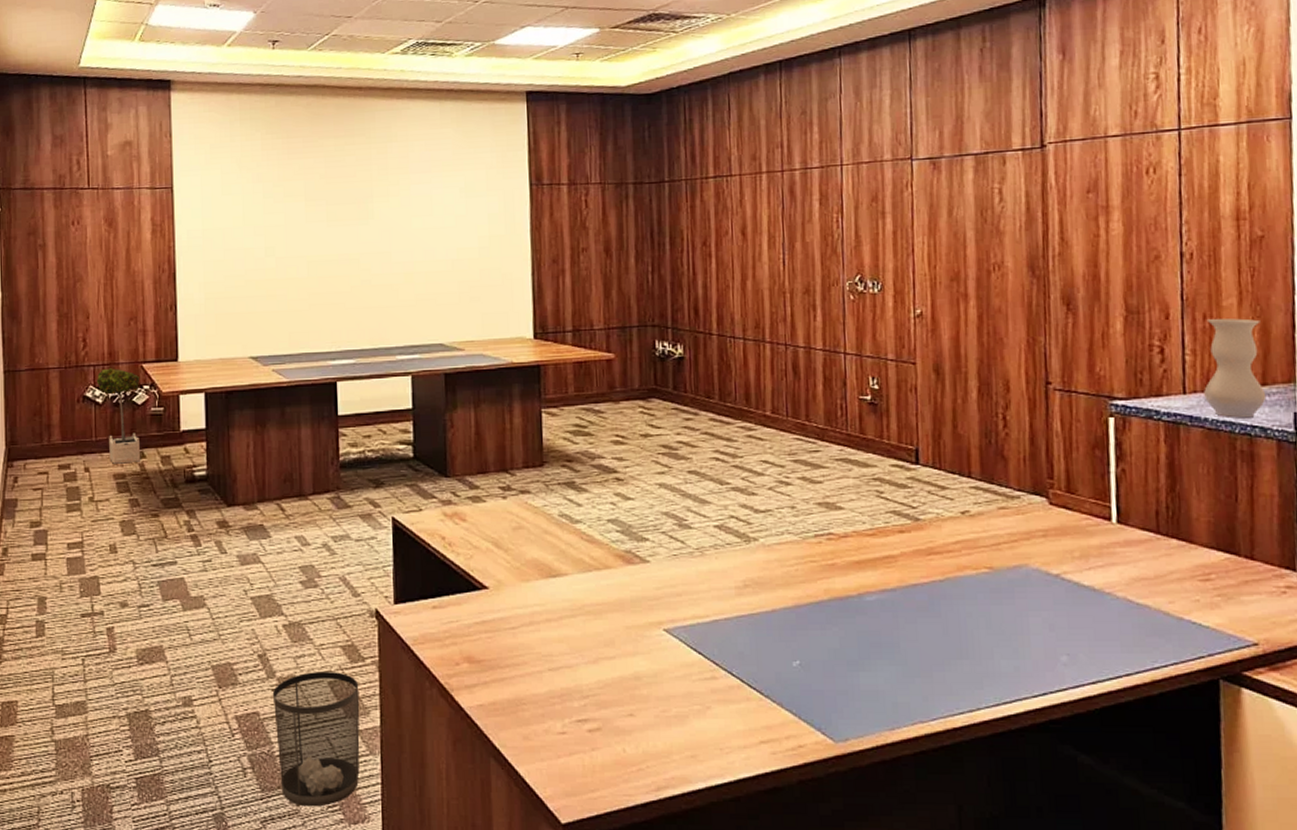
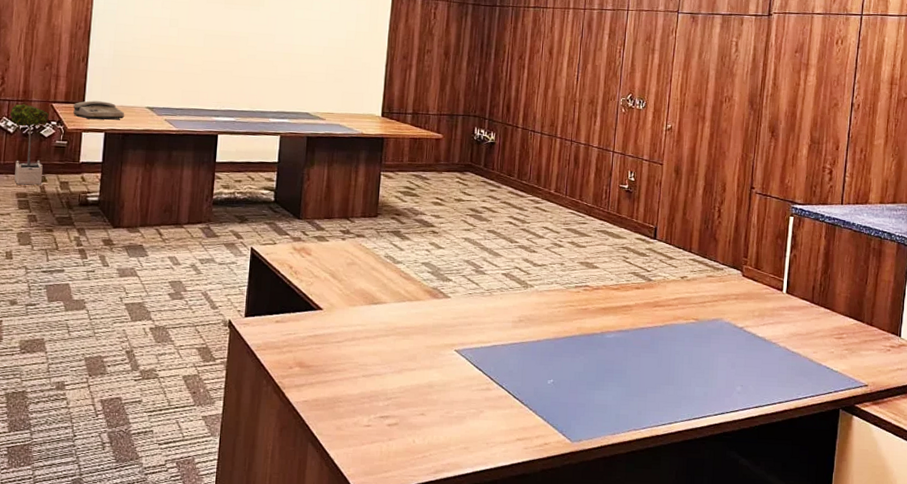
telephone: none [166,355,226,379] -> present [73,100,125,120]
waste bin: present [272,671,360,807] -> none [133,367,208,476]
vase: present [1204,318,1267,419] -> none [854,153,897,226]

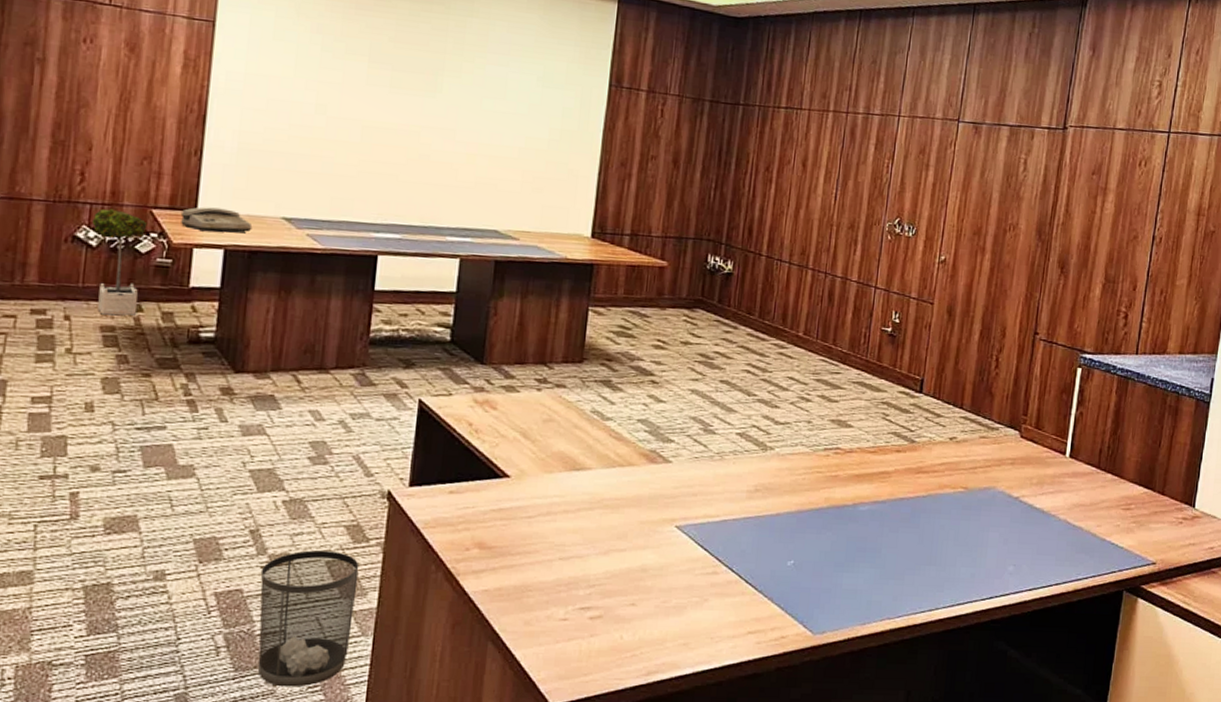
waste bin: none [133,367,208,476] -> present [257,550,360,687]

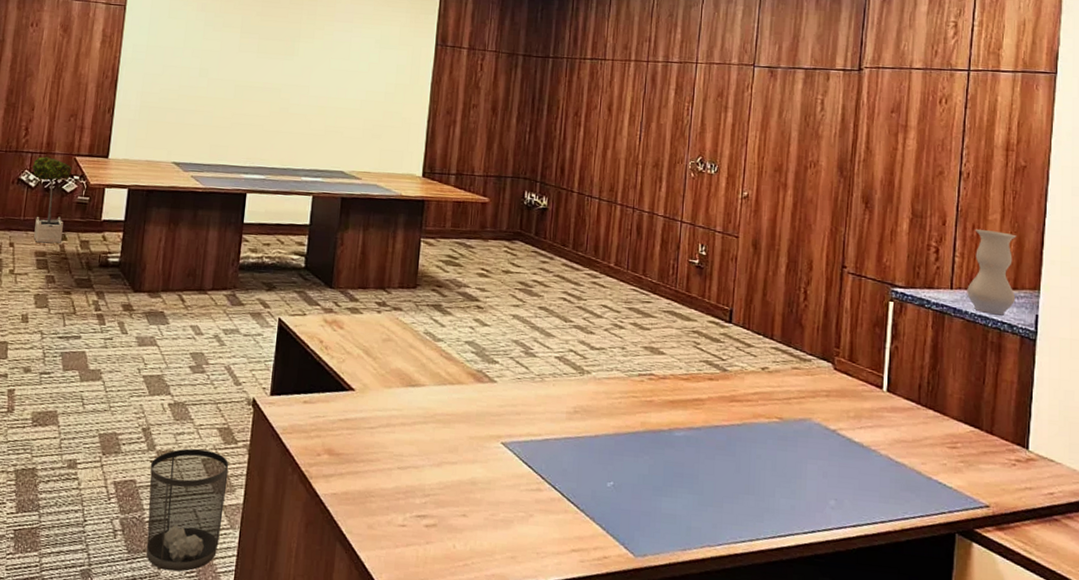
telephone: present [181,207,253,233] -> none [96,154,150,175]
vase: none [1150,295,1201,380] -> present [967,229,1017,316]

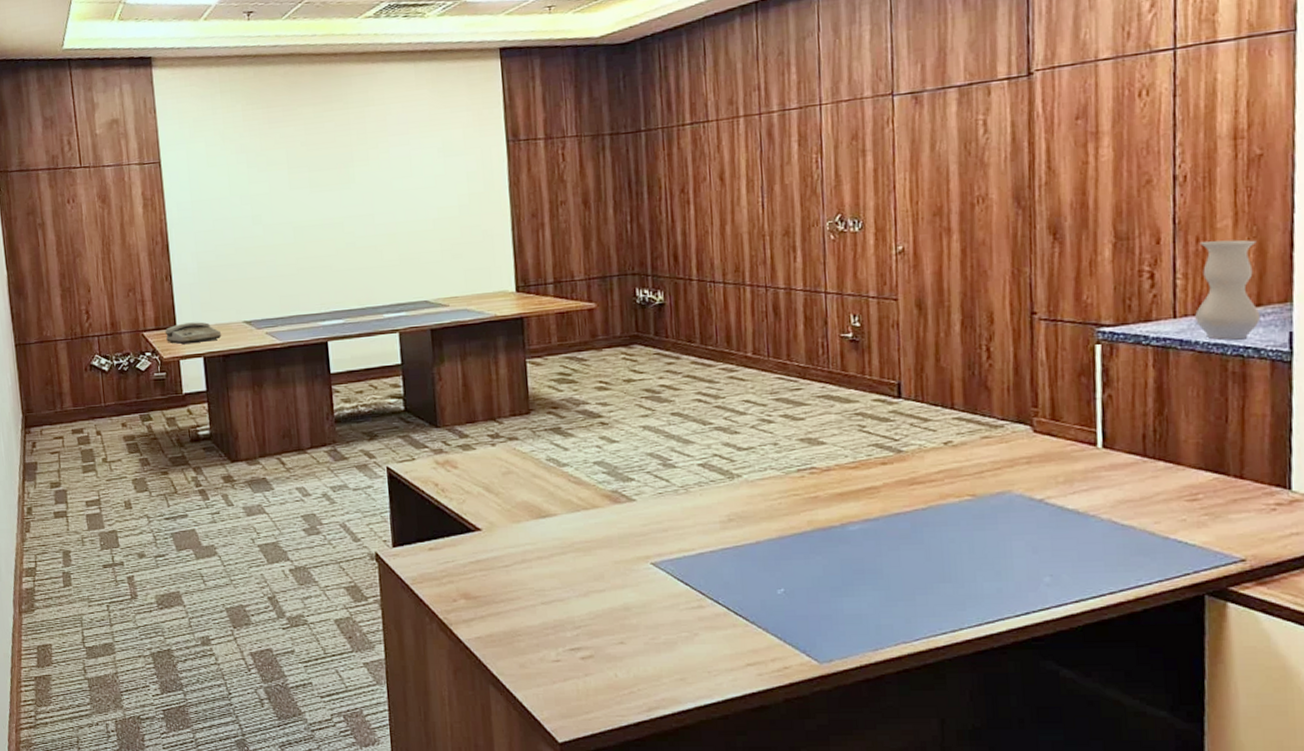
potted tree: present [32,157,72,243] -> none [101,337,148,427]
telephone: none [96,154,150,175] -> present [165,322,222,345]
waste bin: present [146,448,229,572] -> none [283,610,368,732]

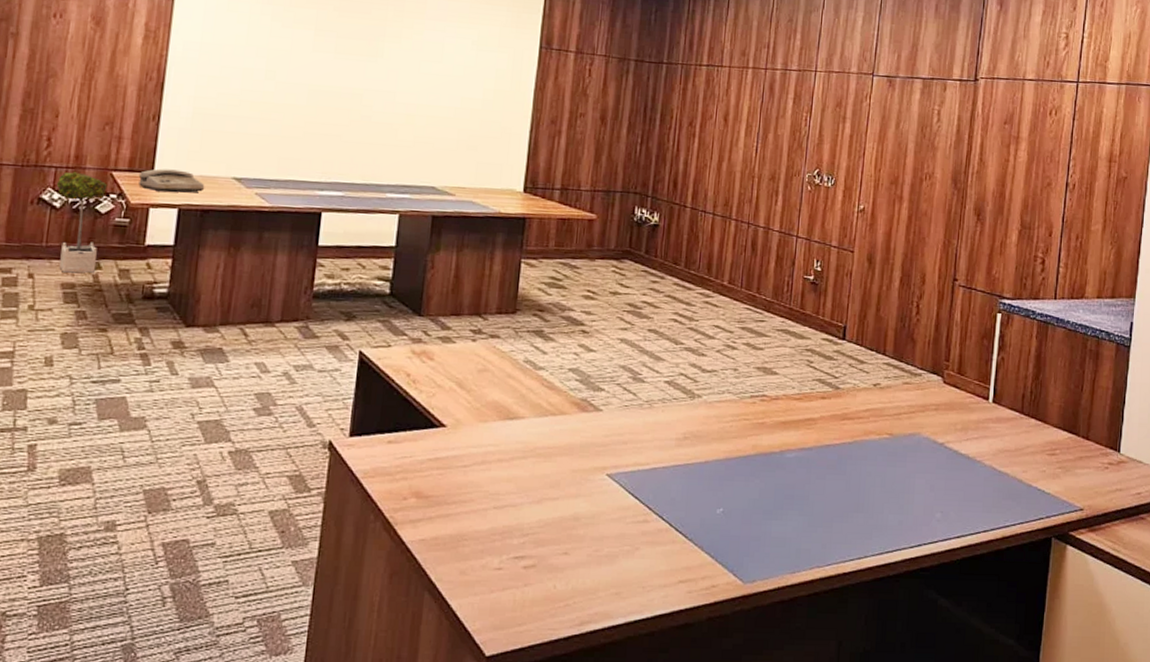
potted tree: none [101,337,148,427] -> present [56,172,108,273]
vase: present [1195,239,1261,341] -> none [1069,240,1116,324]

